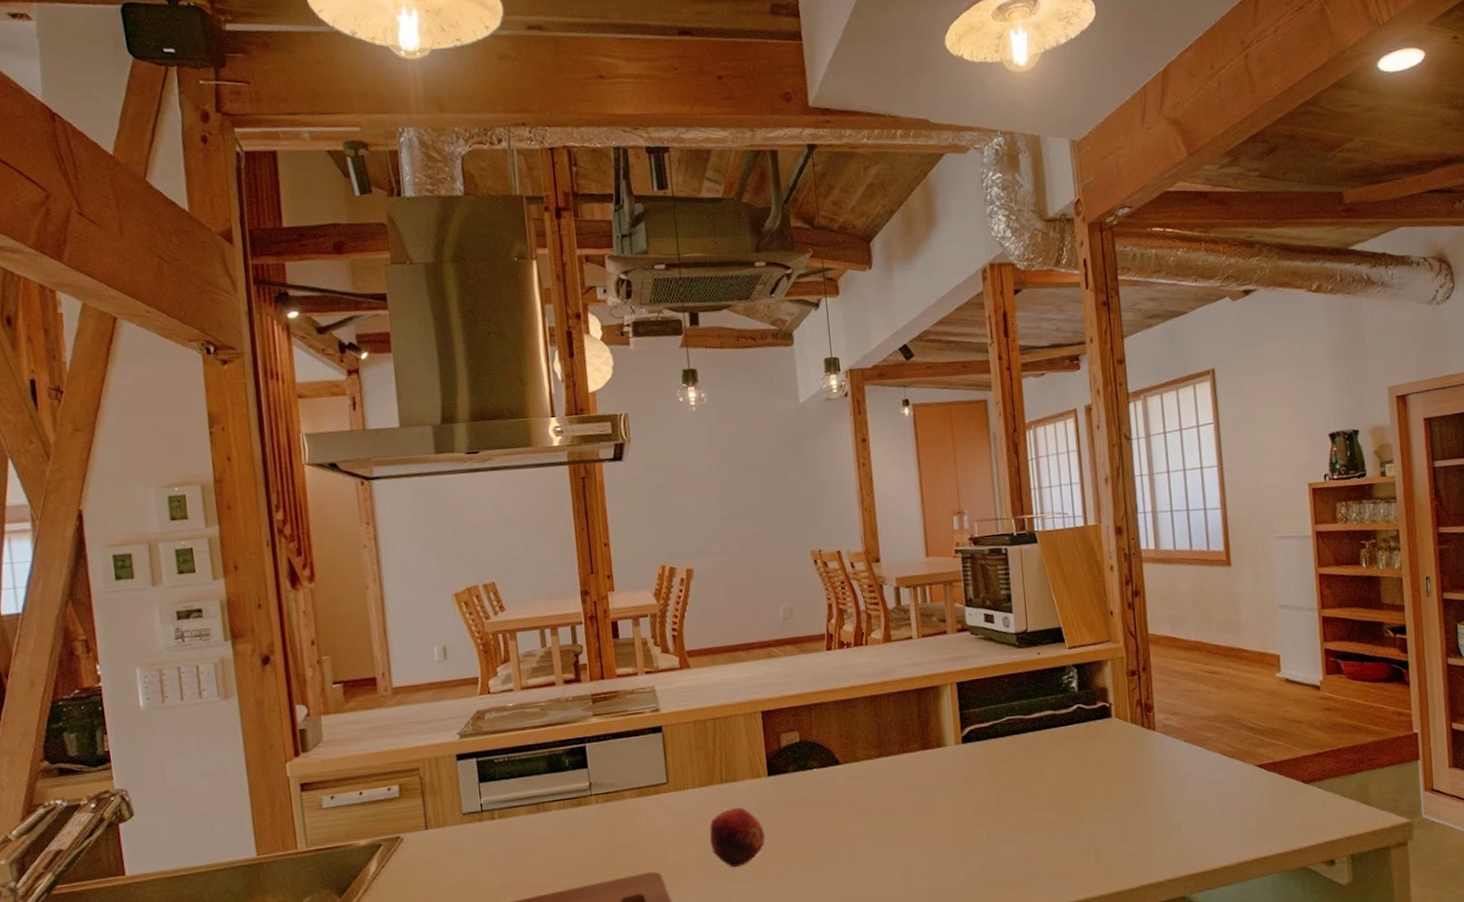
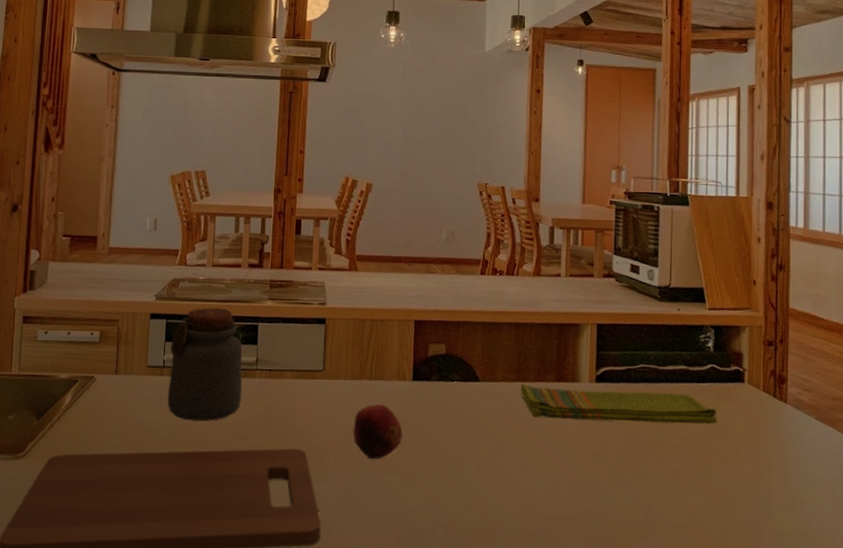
jar: none [486,734,579,865] -> present [167,307,242,422]
dish towel: none [884,739,1090,792] -> present [520,384,718,425]

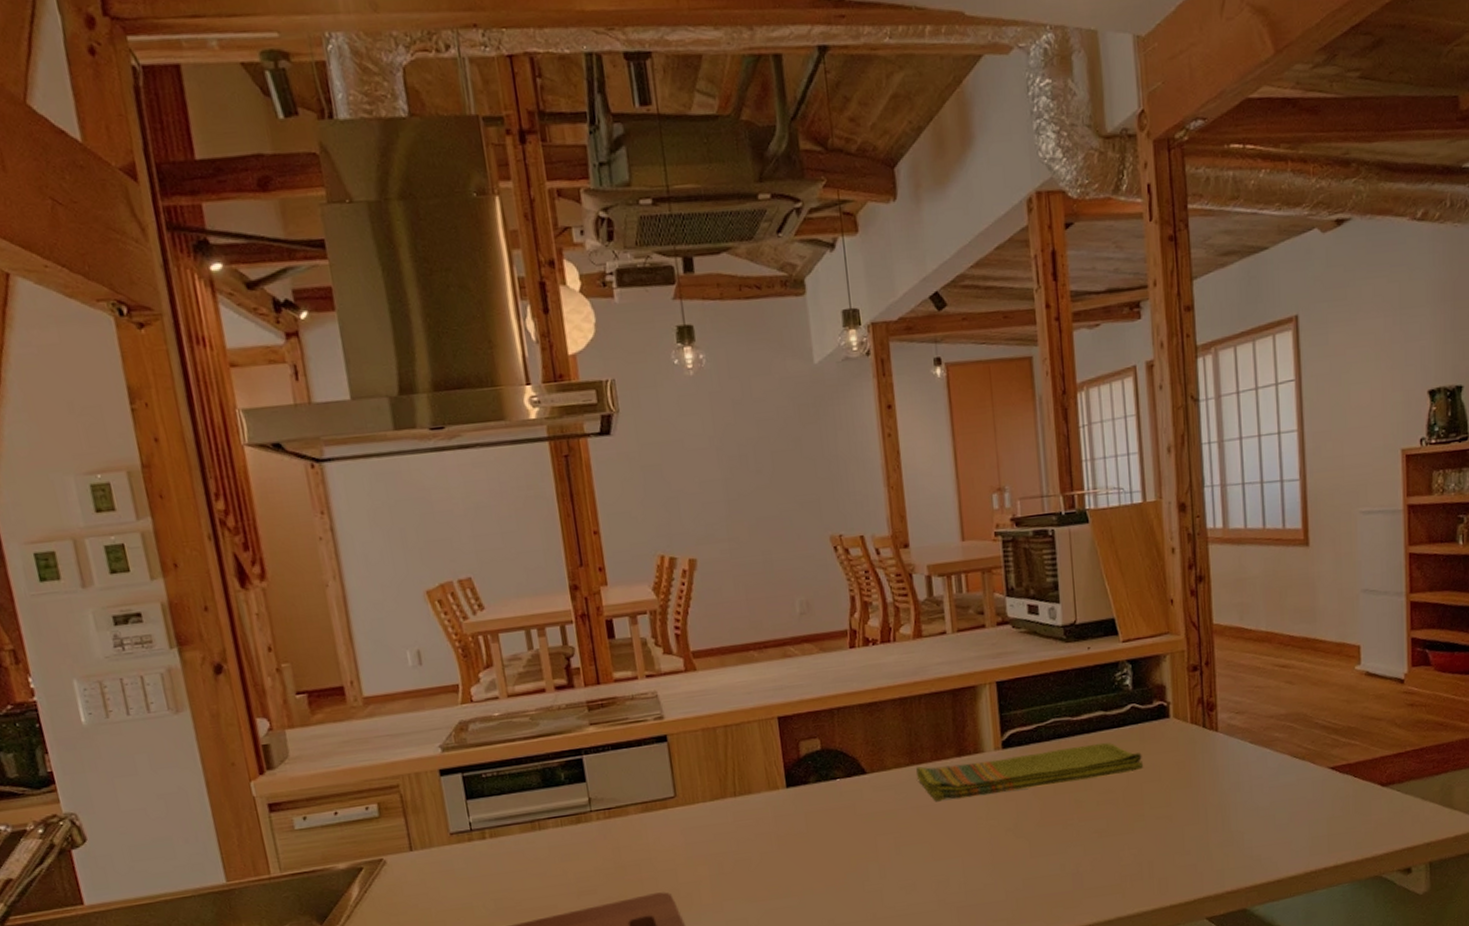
jar: present [167,307,242,422] -> none [474,745,580,887]
fruit: present [353,403,403,459] -> none [723,821,785,886]

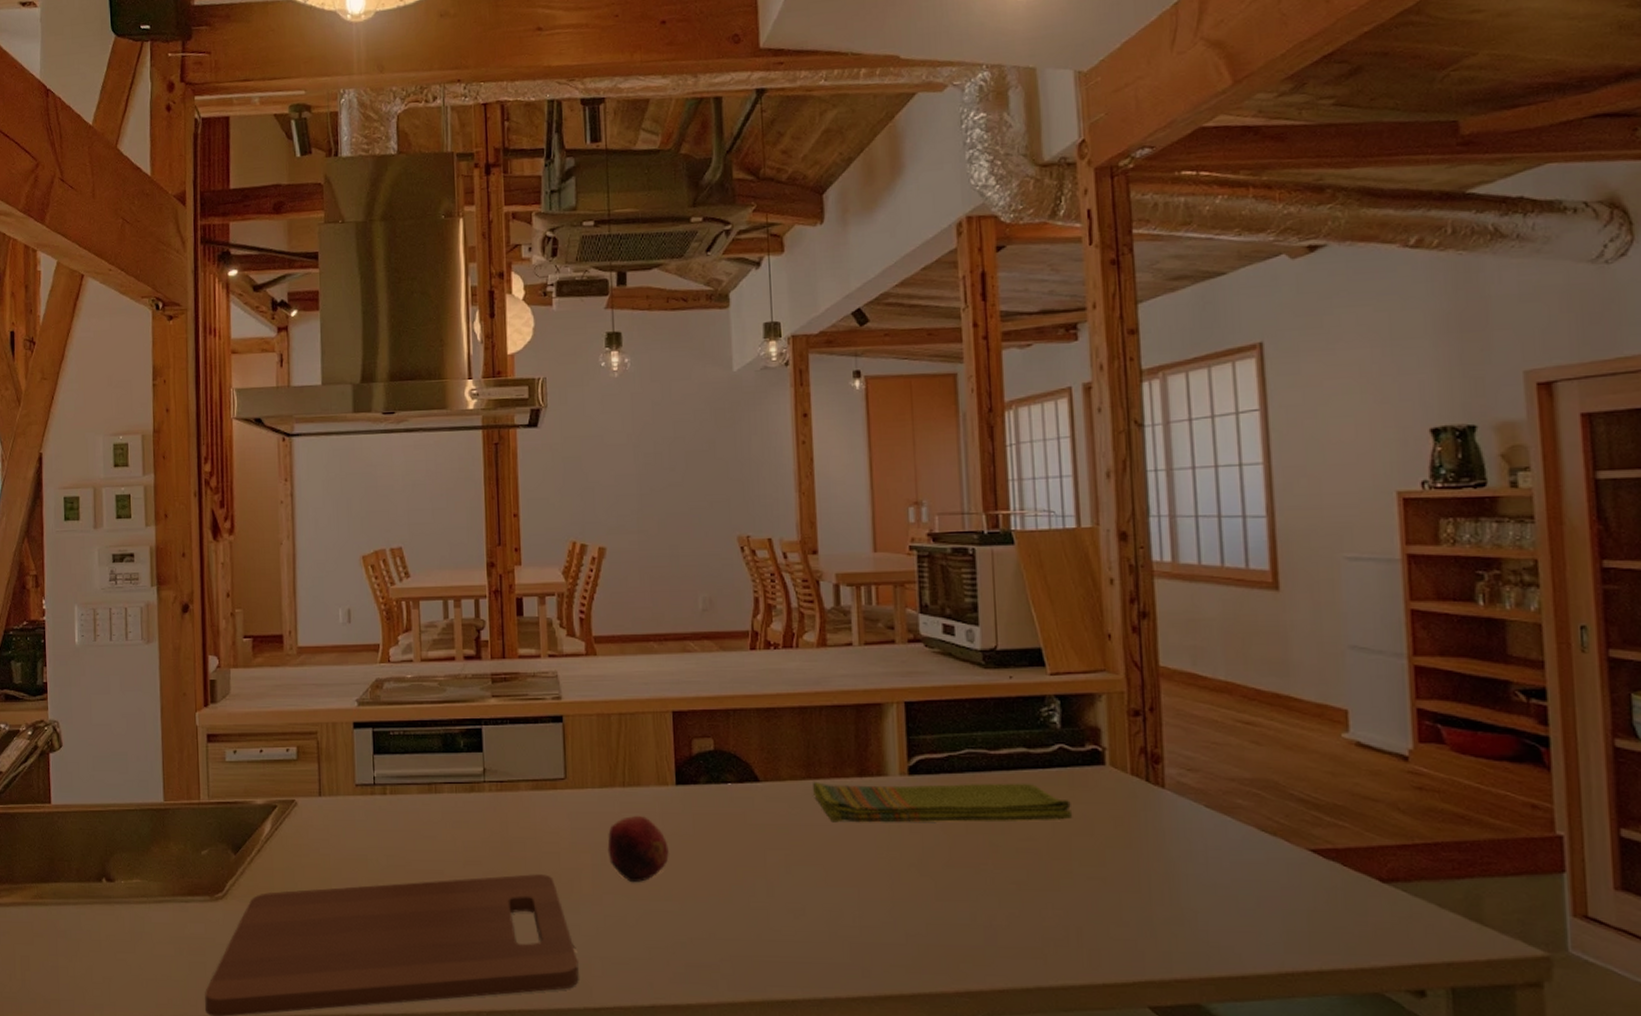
fruit: none [723,821,785,886] -> present [607,815,669,882]

